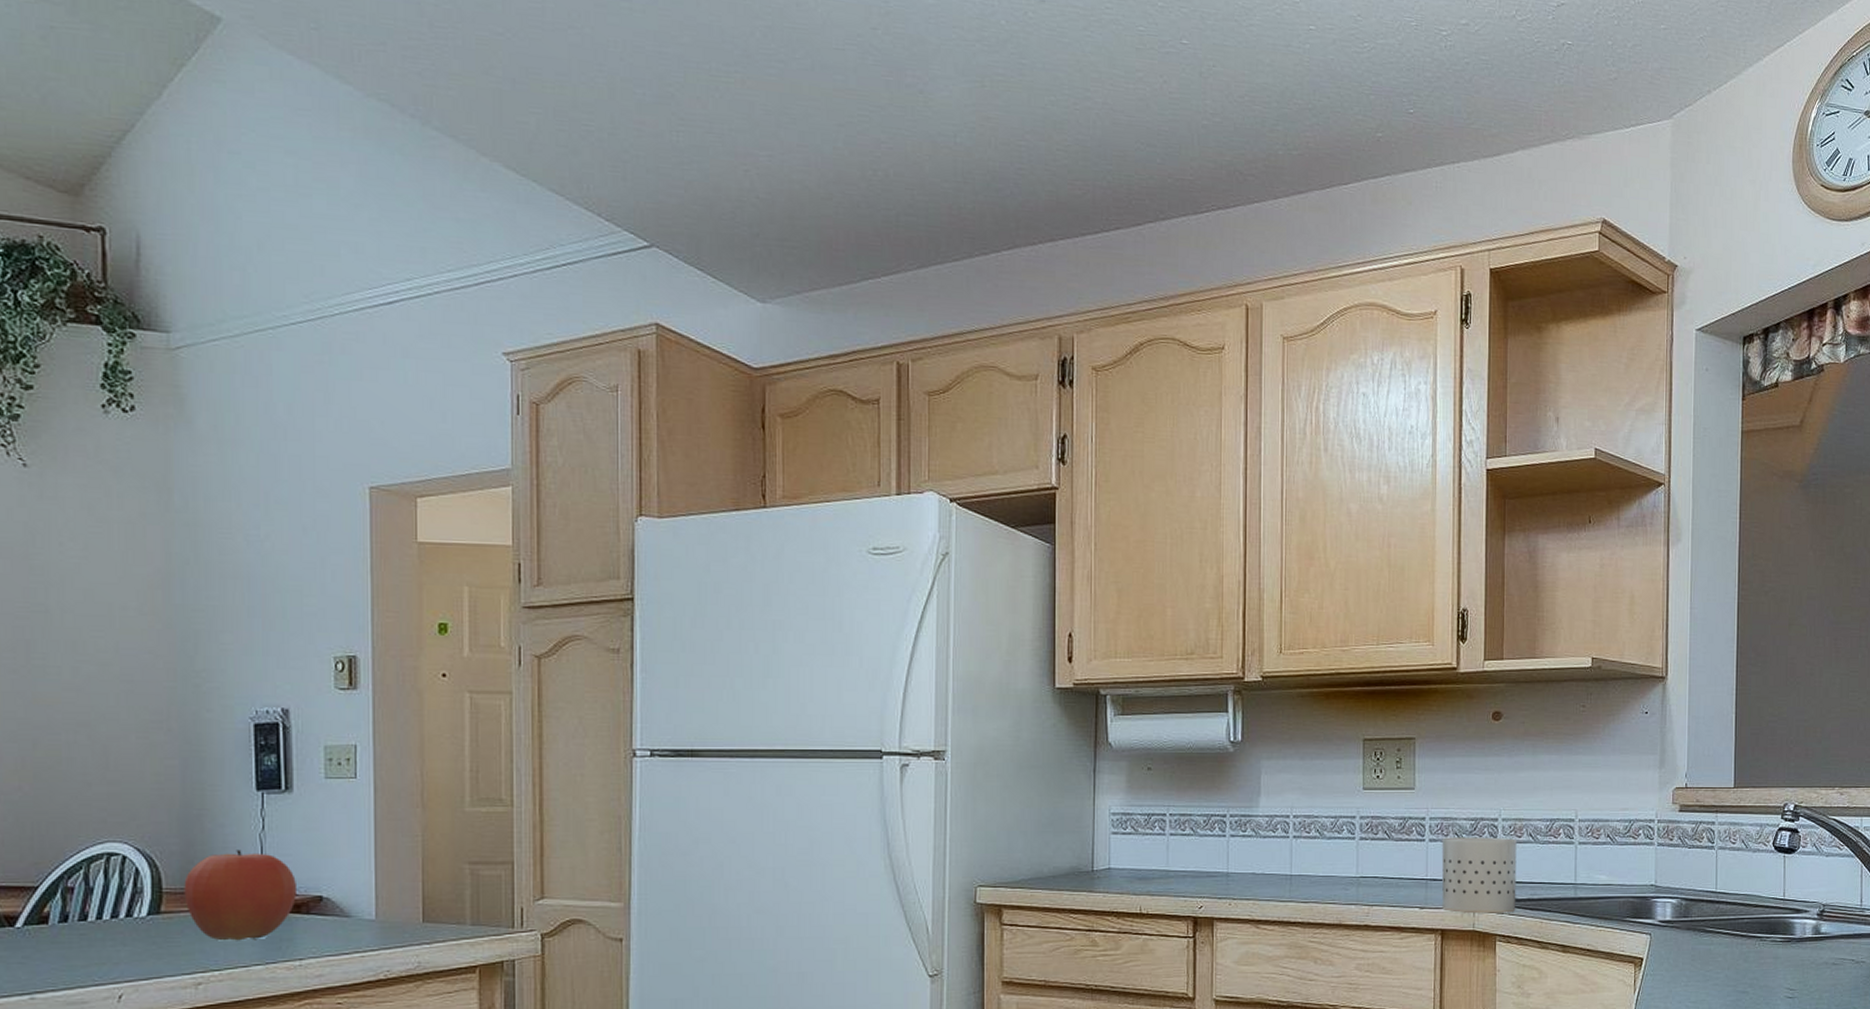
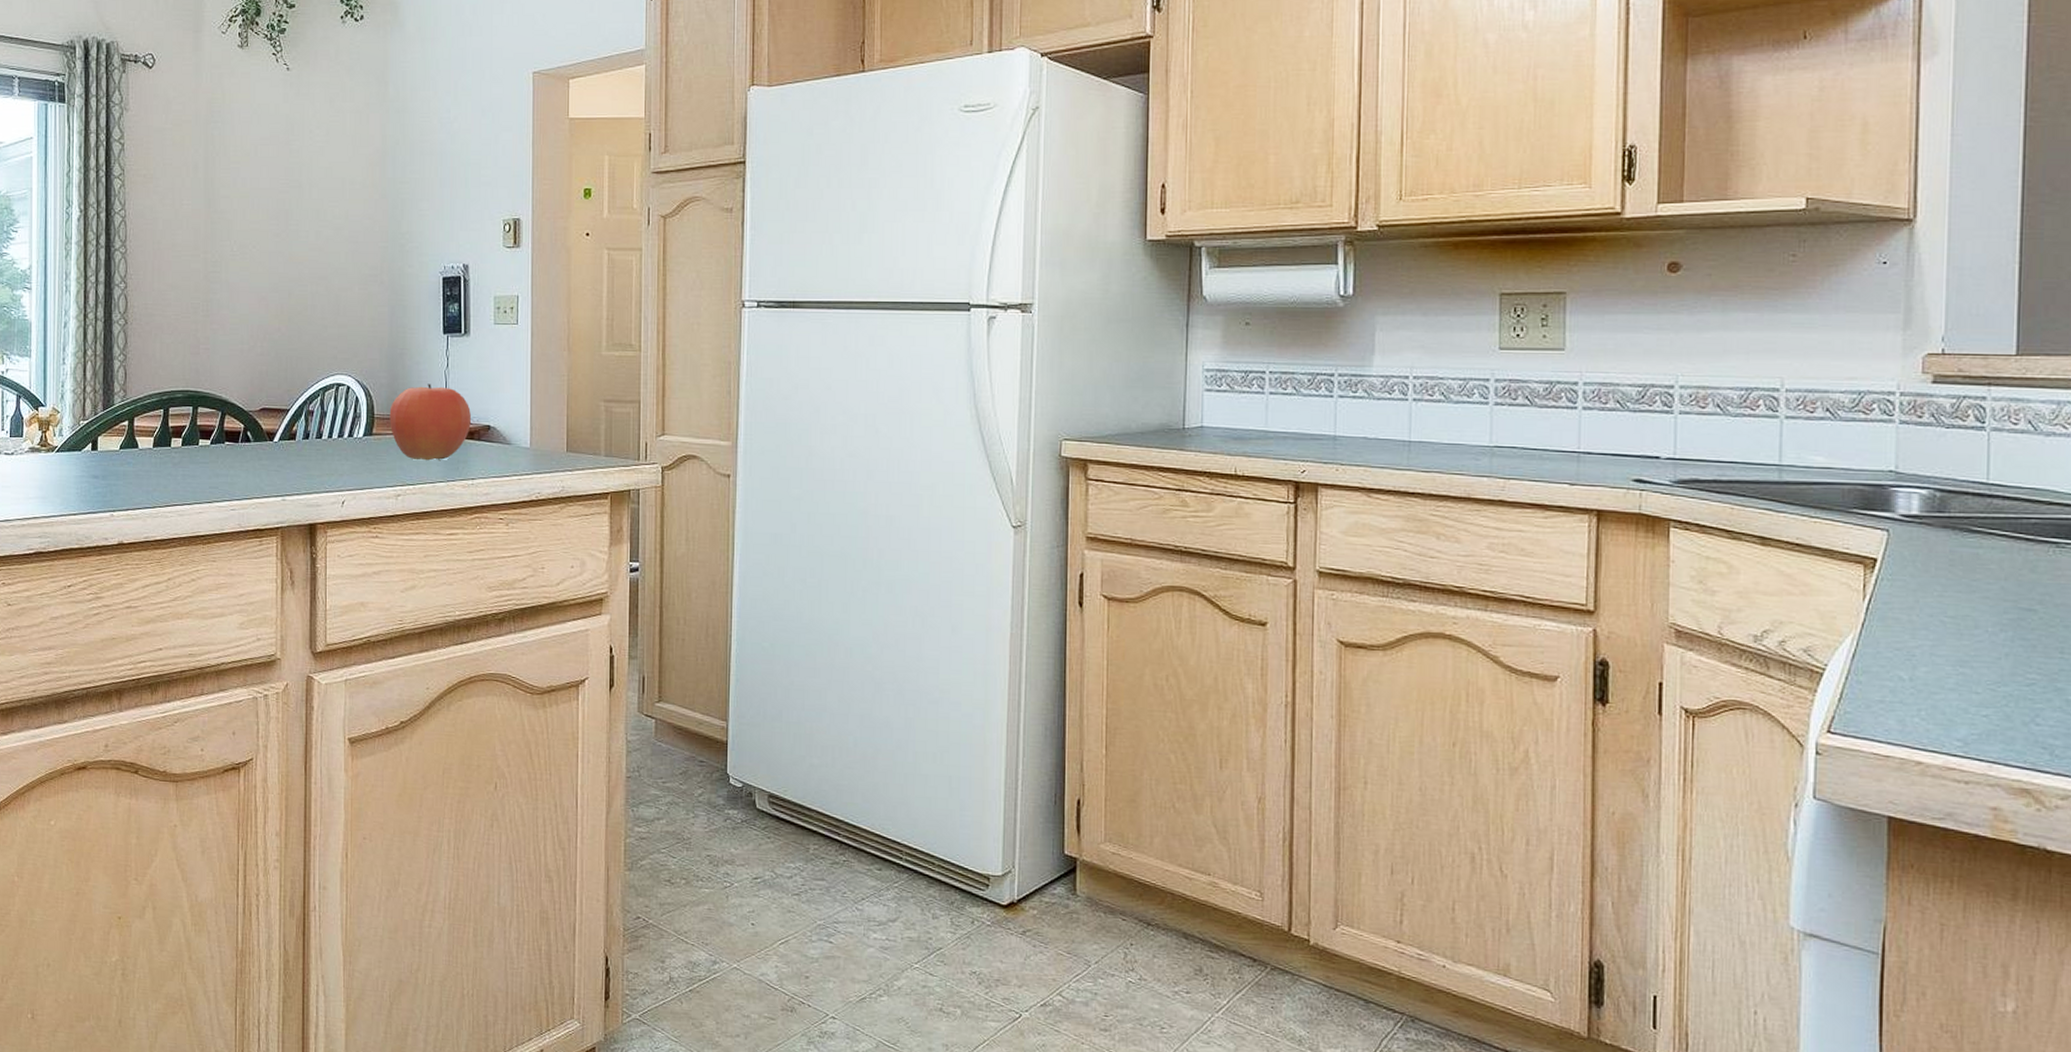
mug: present [1441,837,1517,914] -> none [1598,405,1699,496]

